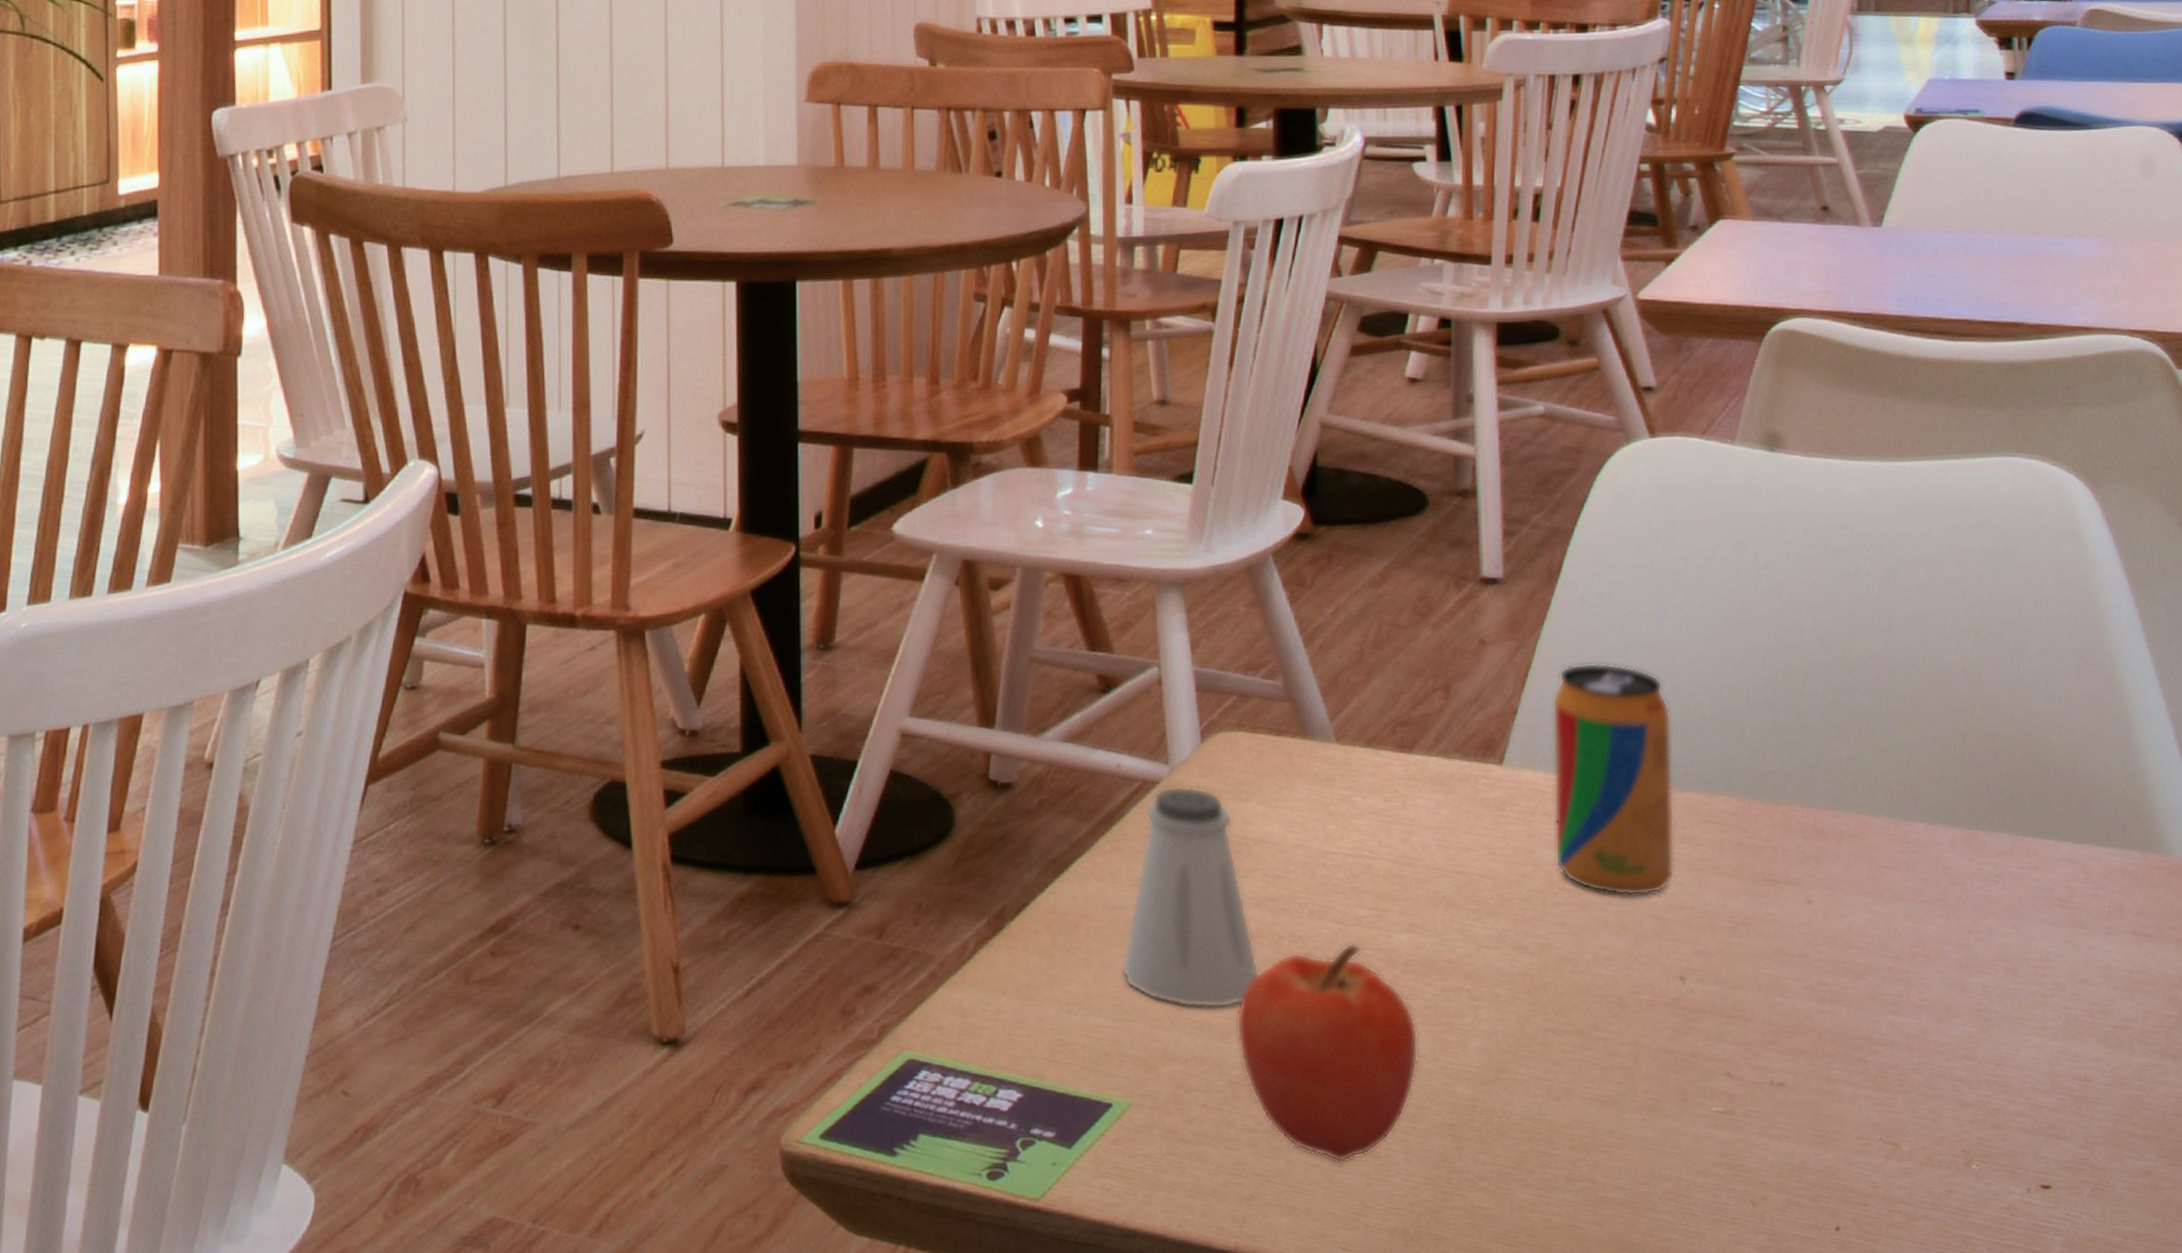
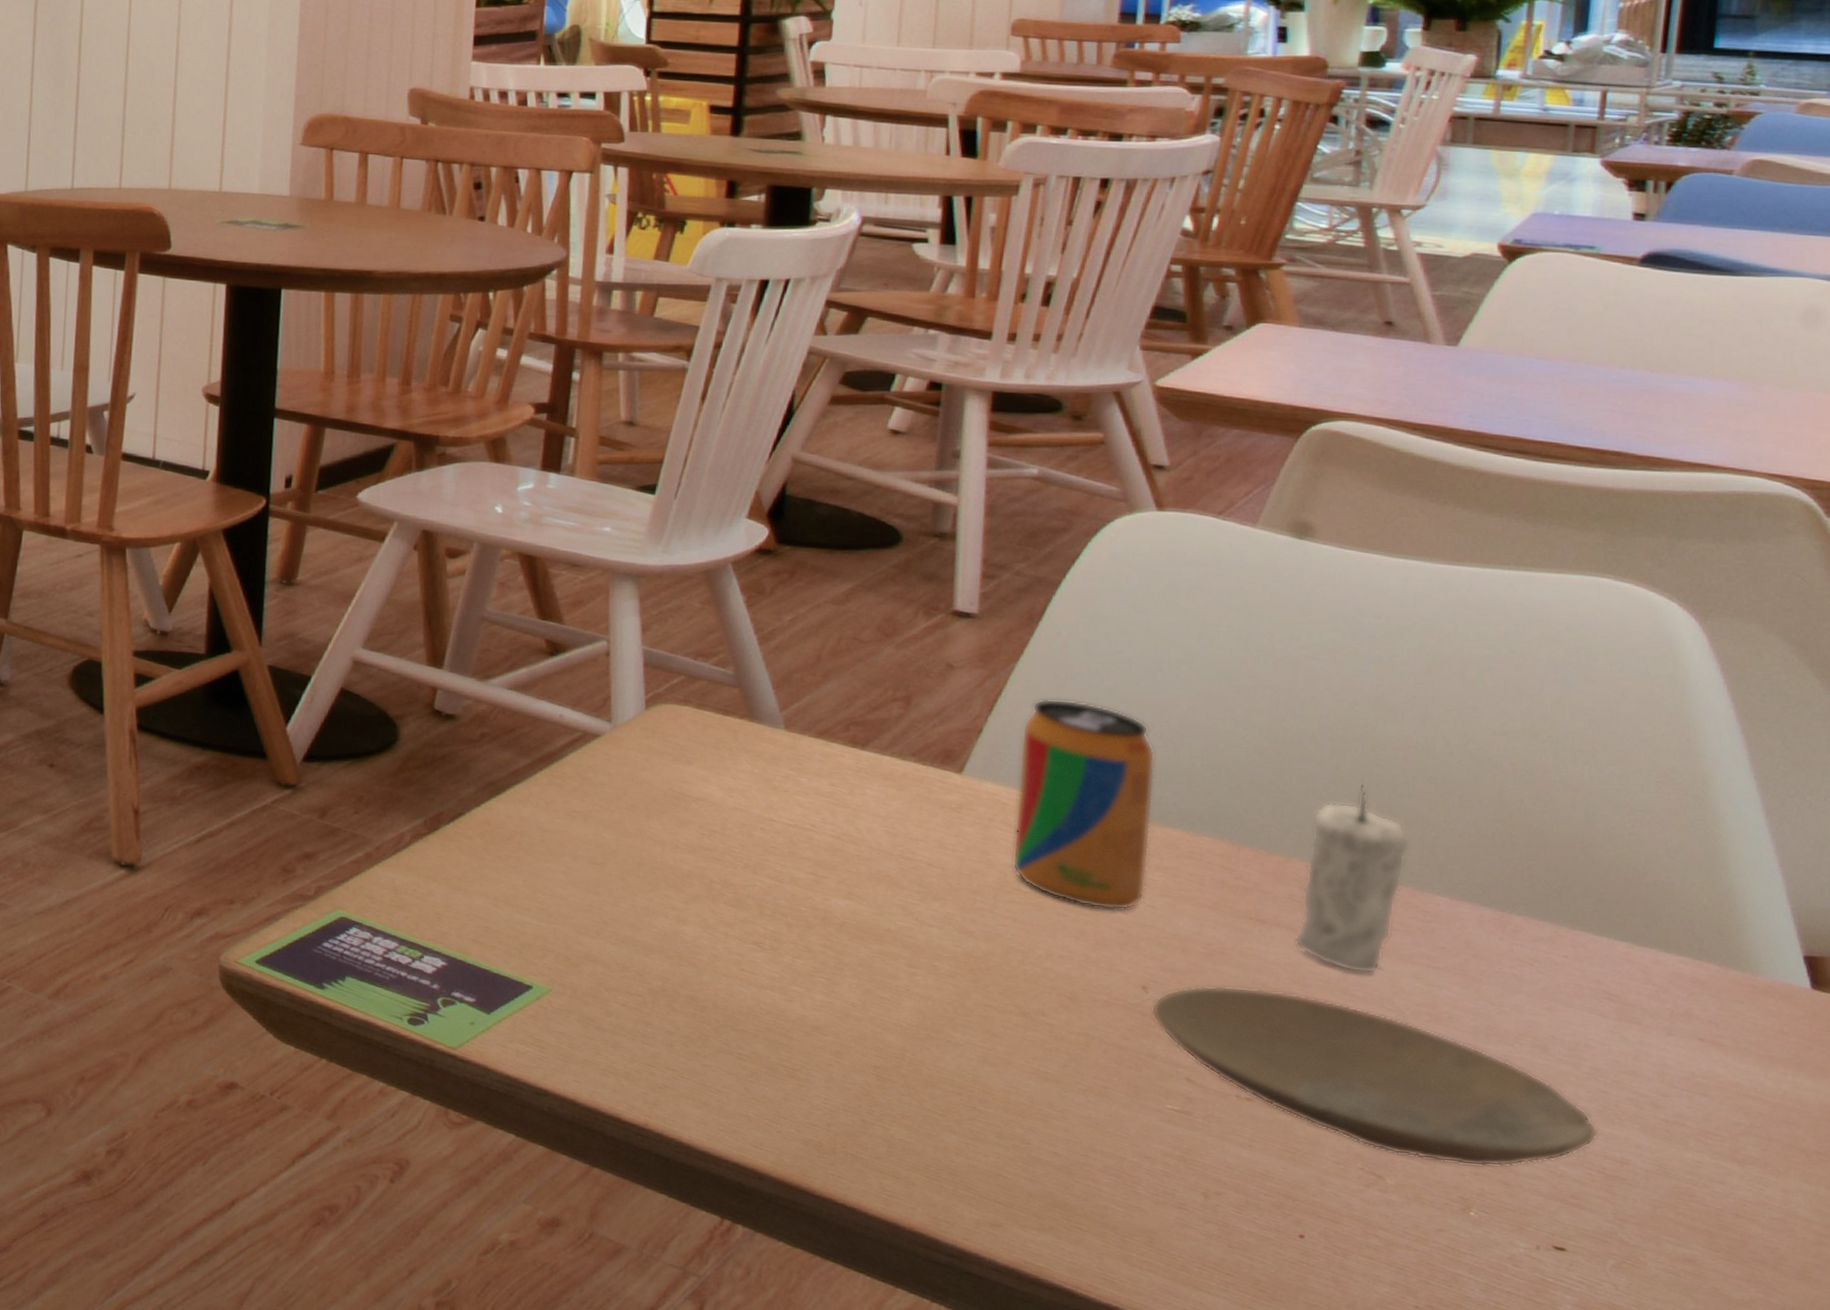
saltshaker: present [1121,785,1259,1009] -> none [550,740,688,930]
apple: present [1236,942,1418,1164] -> none [661,896,849,1077]
plate: none [1689,956,2064,1117] -> present [1150,985,1598,1167]
candle: none [1803,707,1890,923] -> present [1293,780,1411,974]

